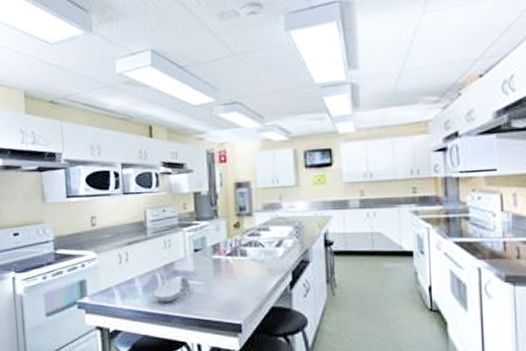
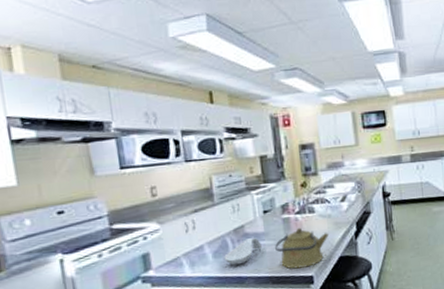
kettle: none [203,270,262,314] -> present [274,227,330,269]

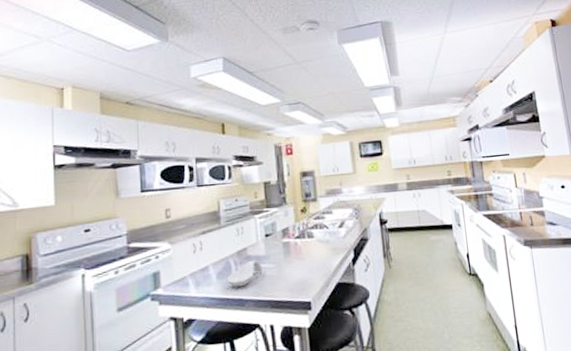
kettle: present [274,227,330,269] -> none [274,252,328,294]

